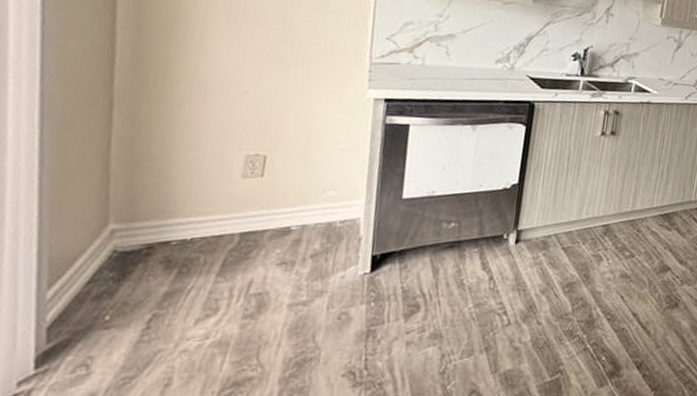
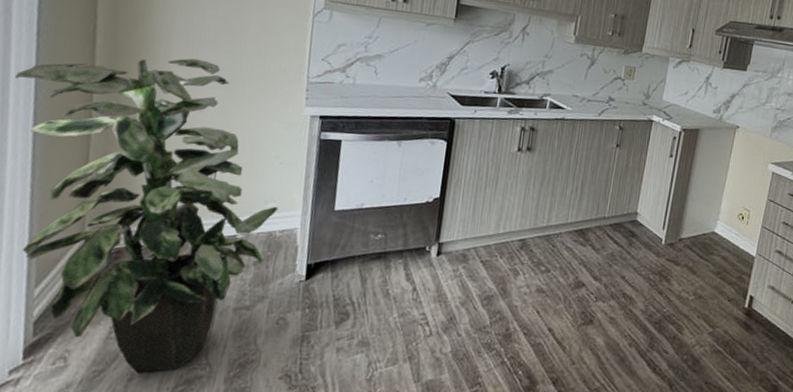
indoor plant: none [15,35,338,377] -> present [15,58,278,373]

